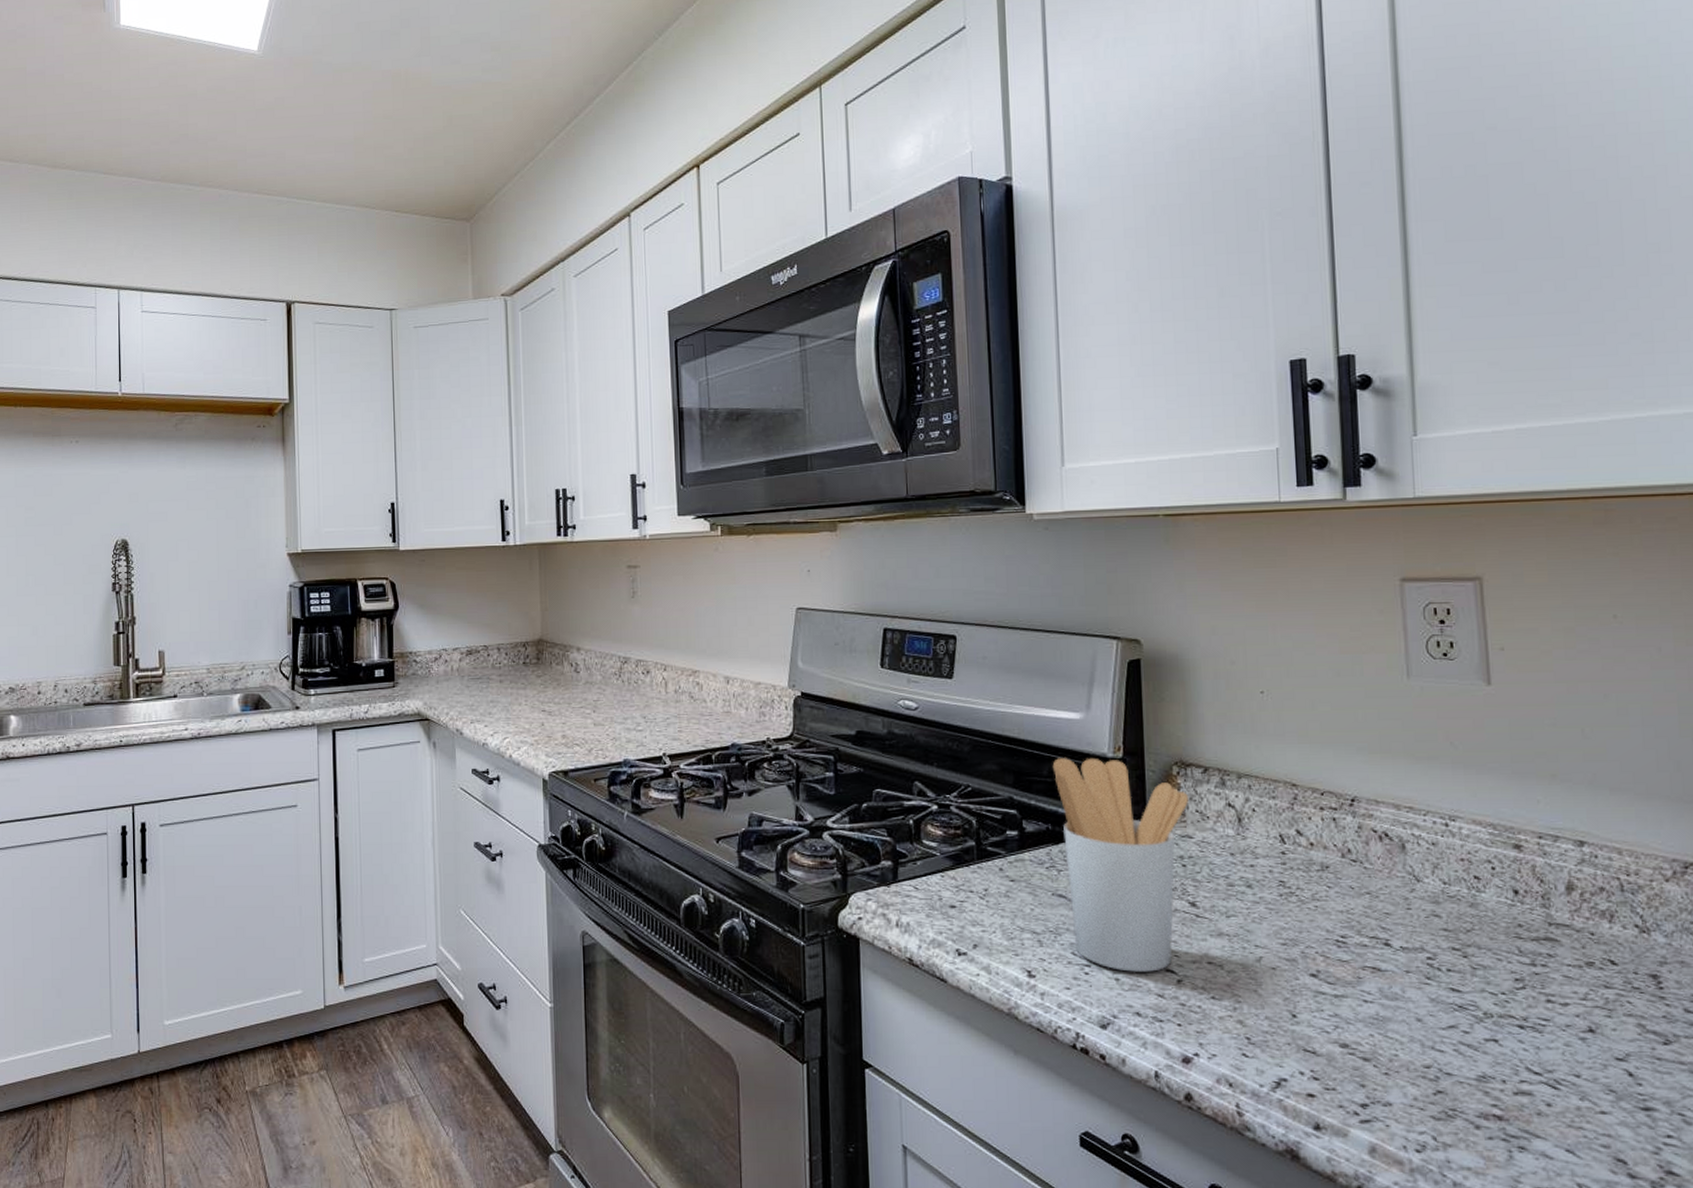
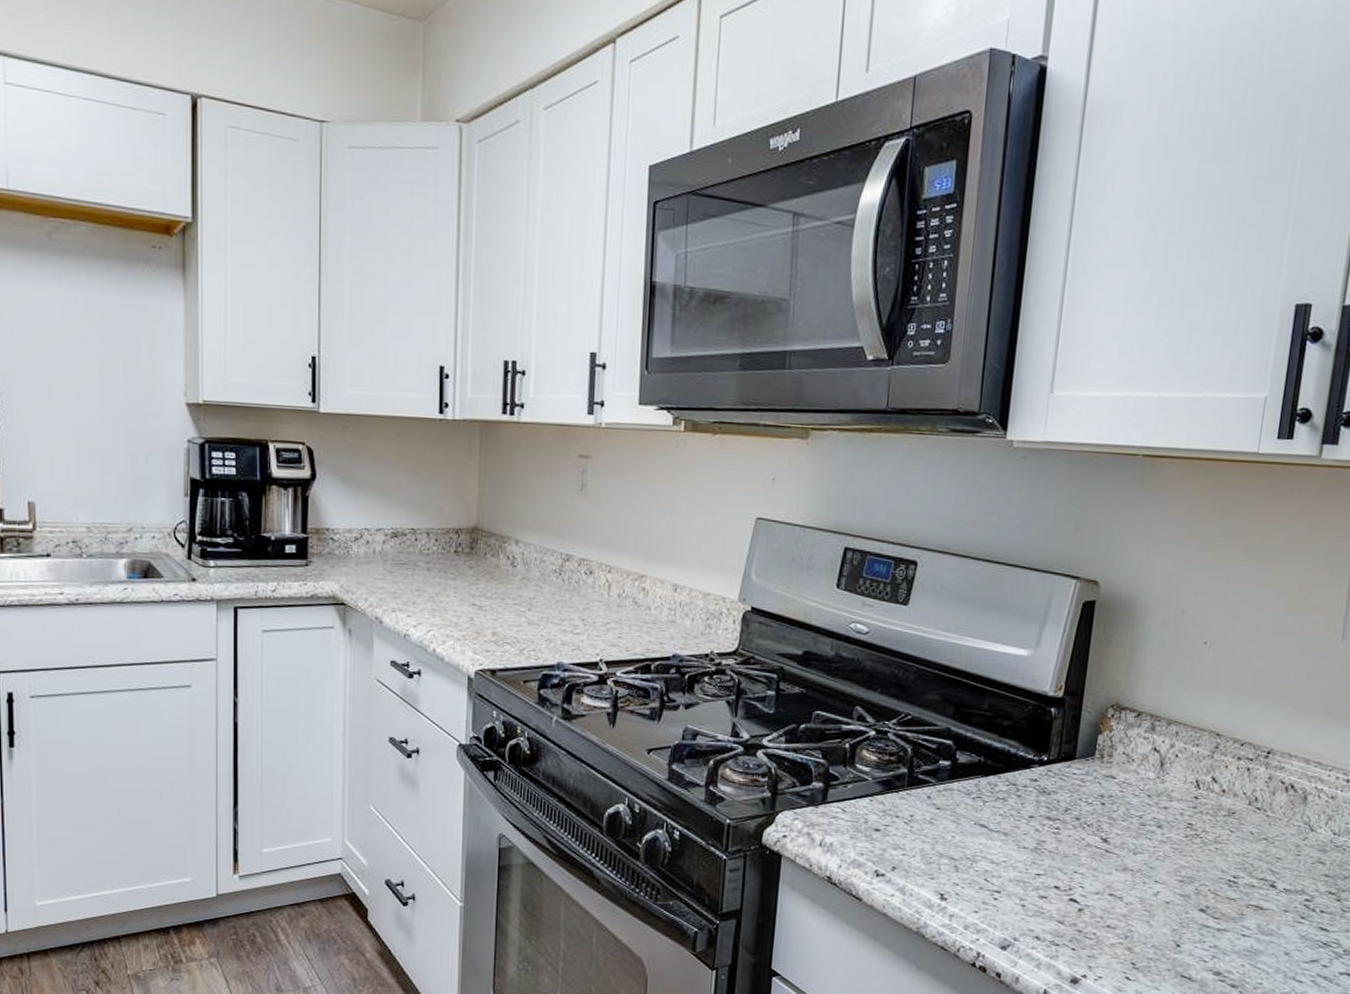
utensil holder: present [1052,757,1189,972] -> none [989,693,1119,900]

